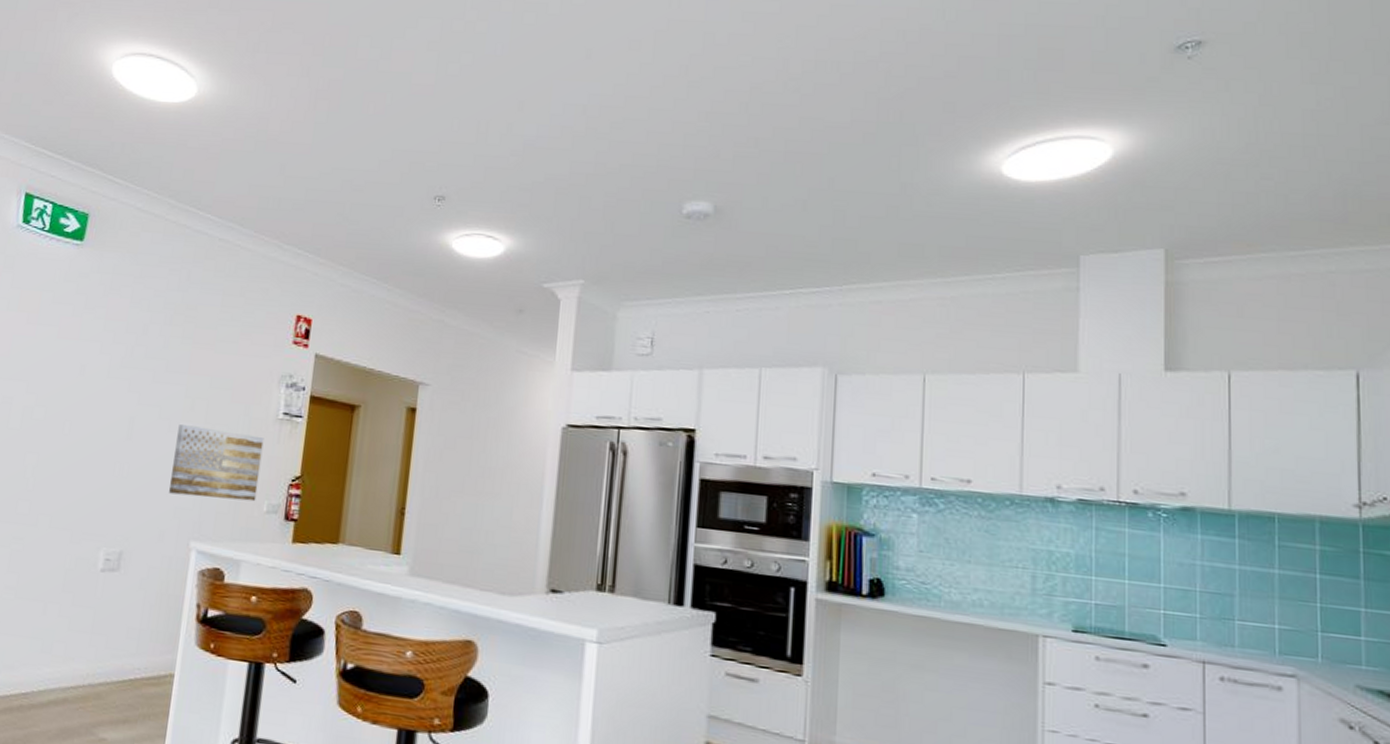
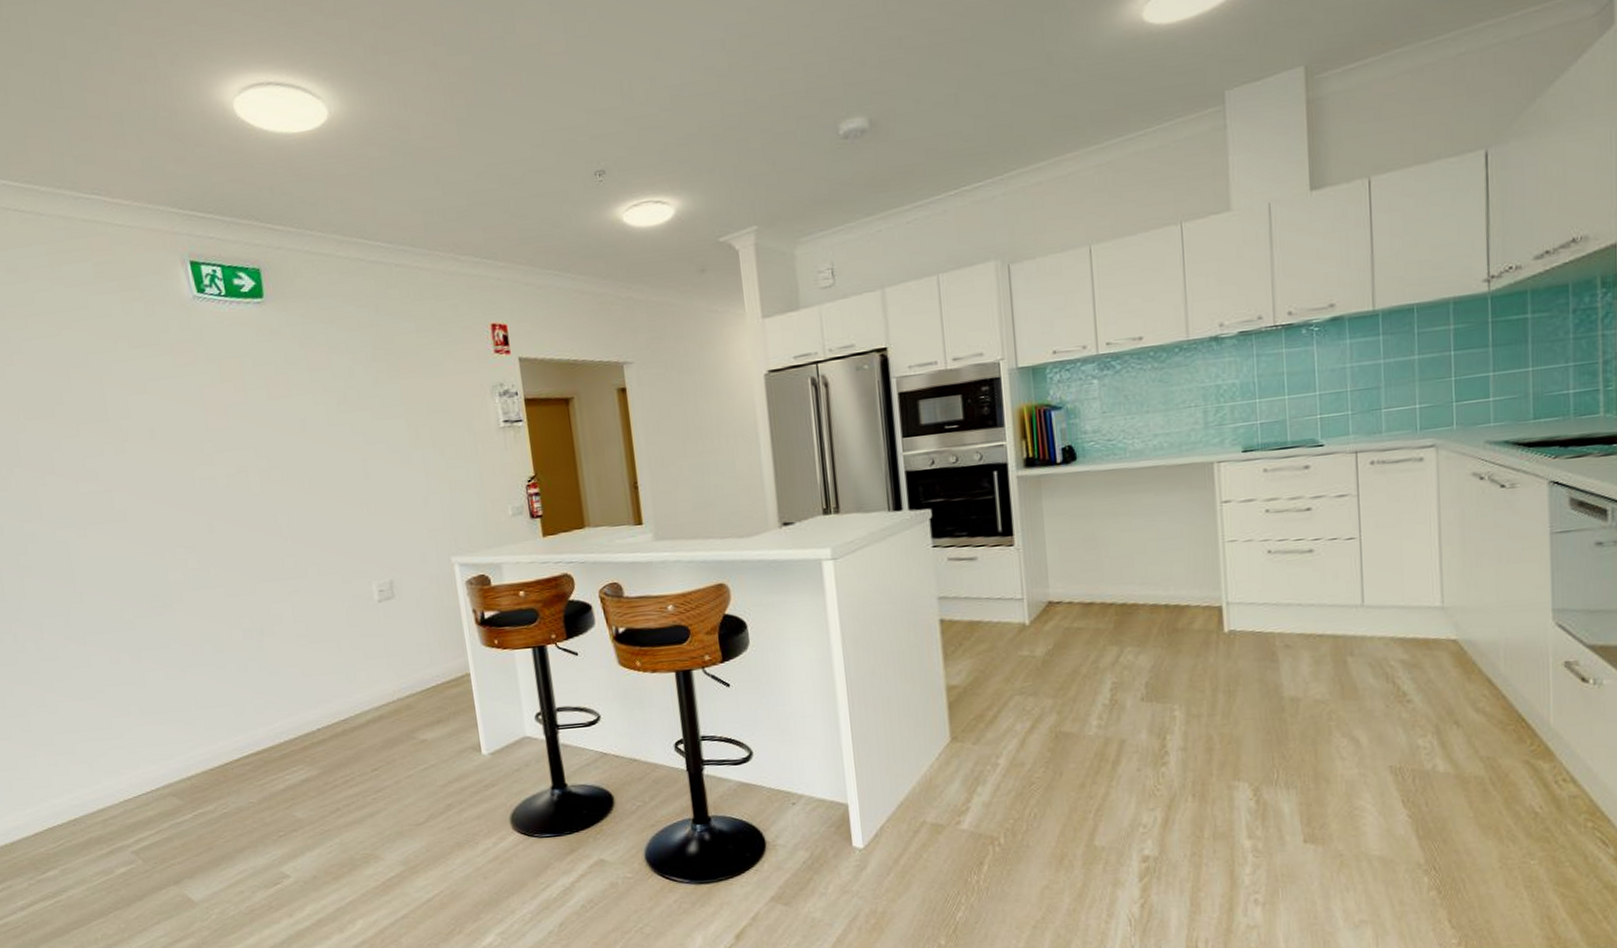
wall art: present [169,425,264,502] -> none [410,447,500,519]

